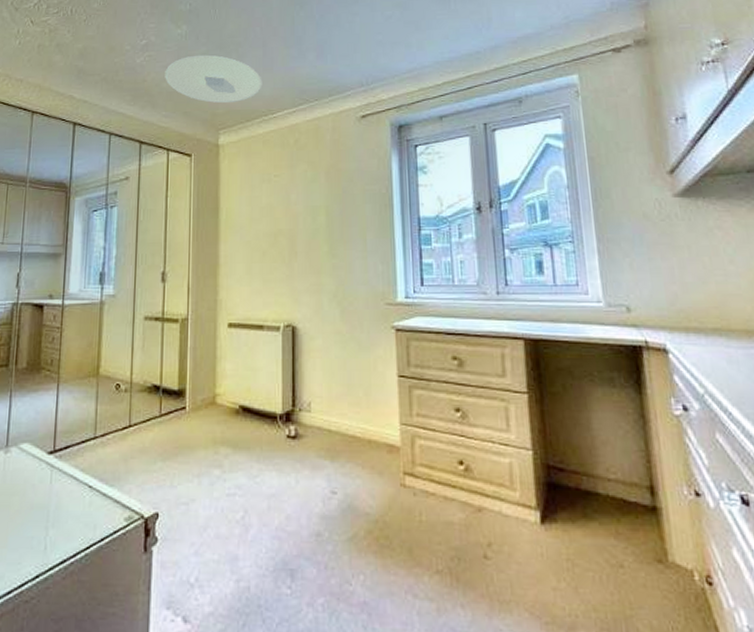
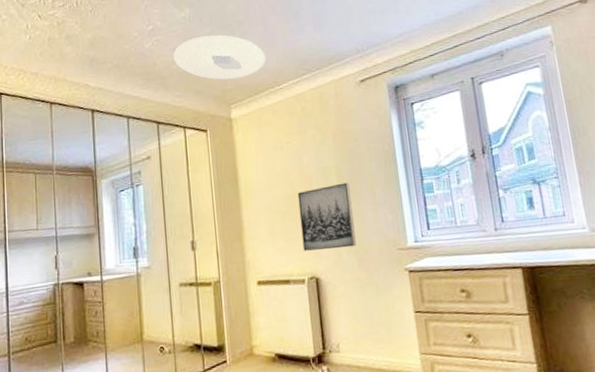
wall art: none [281,225,340,297] -> present [297,182,357,251]

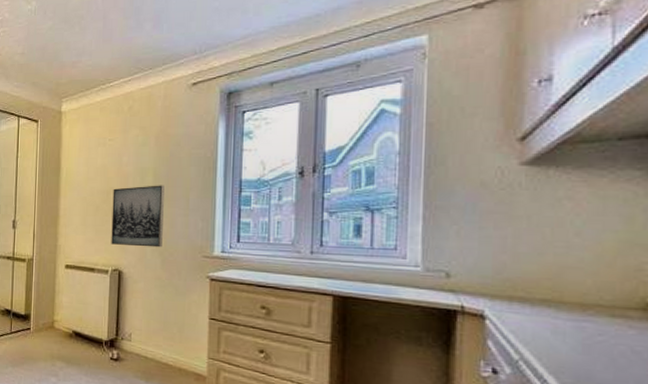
ceiling light: present [173,35,267,80] -> none [17,28,102,74]

